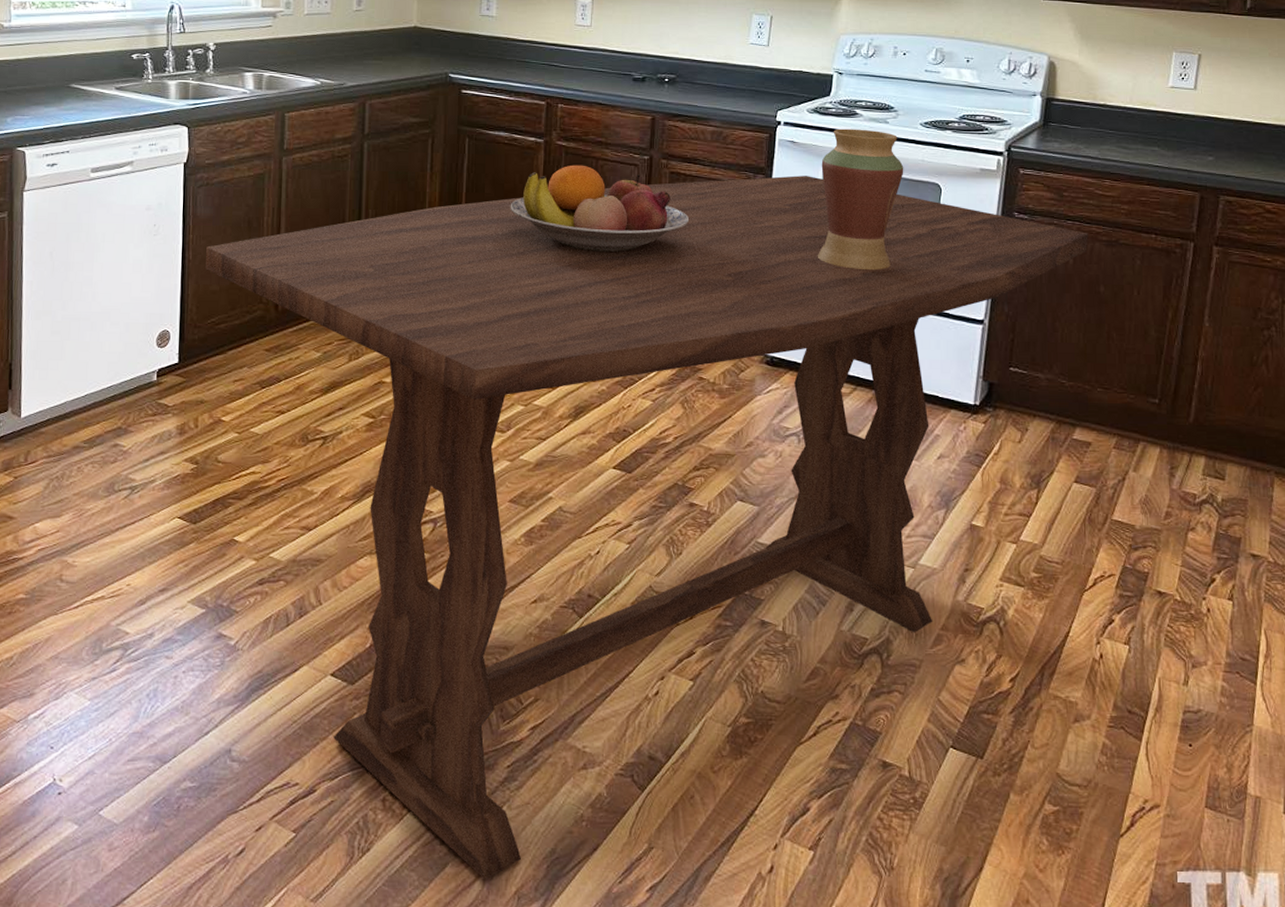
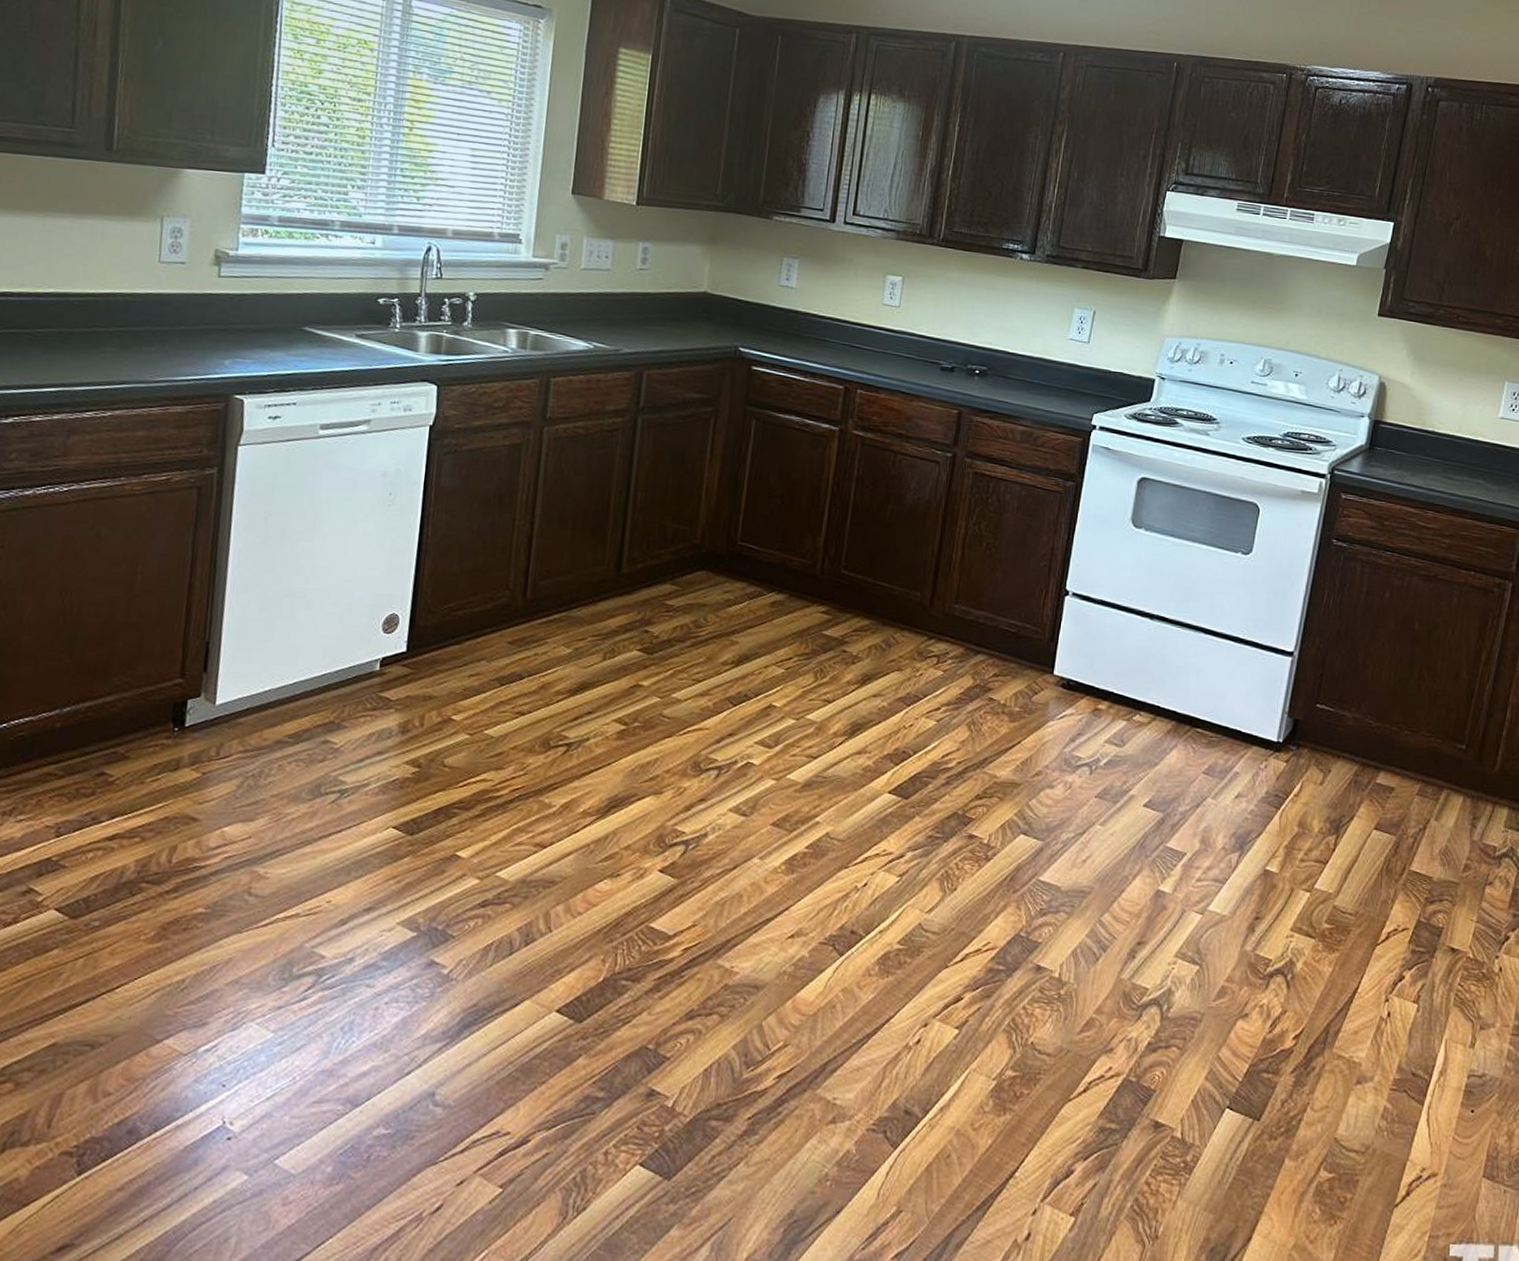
dining table: present [205,175,1088,880] -> none [446,484,1407,1245]
fruit bowl: present [510,164,689,252] -> none [796,457,990,556]
vase: present [817,128,904,271] -> none [1124,437,1222,593]

